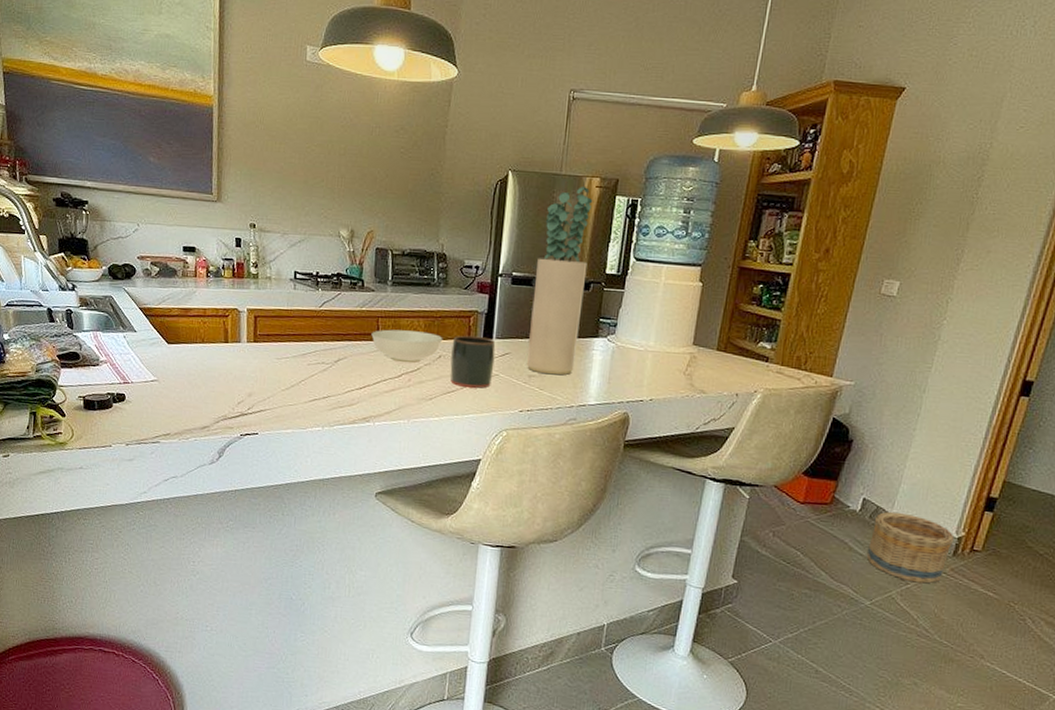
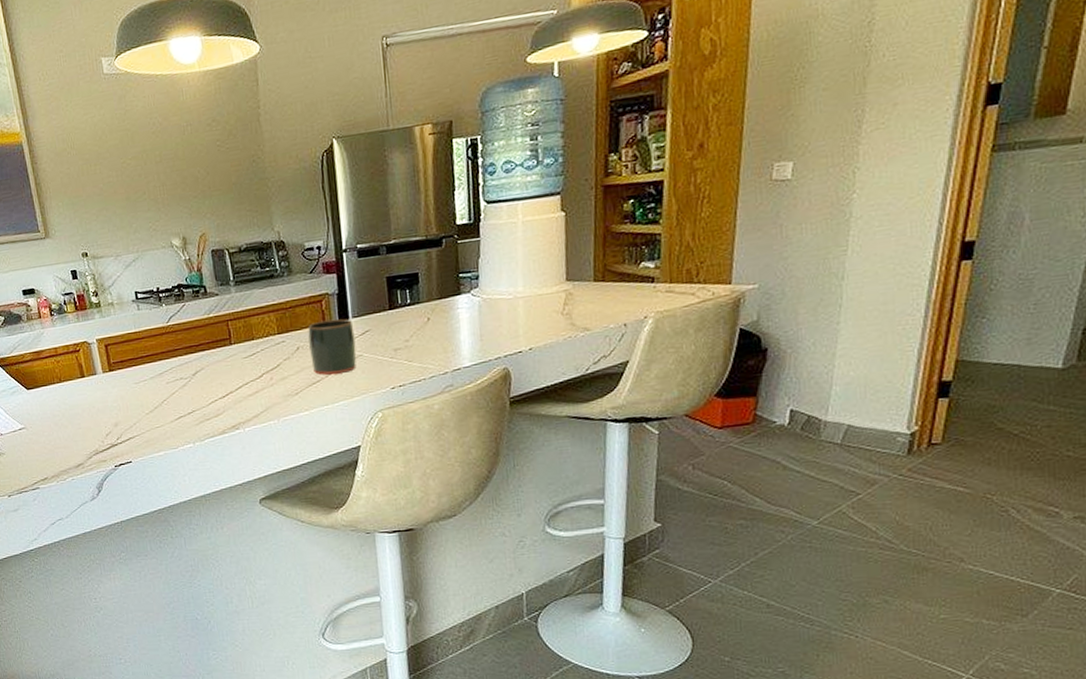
bowl: present [371,329,443,363] -> none [223,325,298,363]
vase: present [526,177,593,376] -> none [381,126,441,345]
basket: present [866,511,955,584] -> none [804,417,907,492]

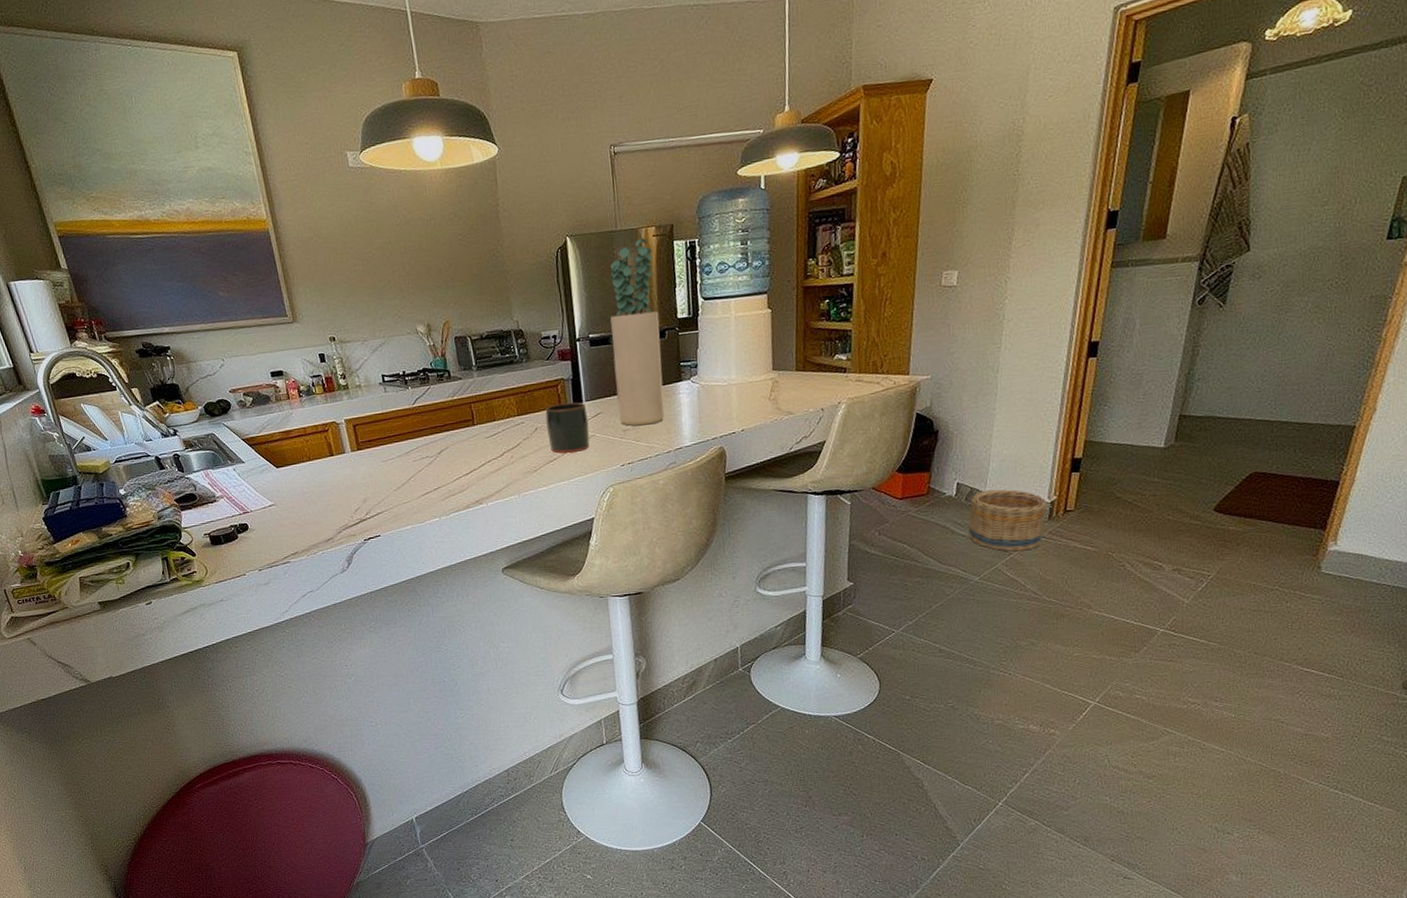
vase: none [381,126,441,345] -> present [610,228,665,426]
basket: none [804,417,907,492] -> present [968,489,1048,552]

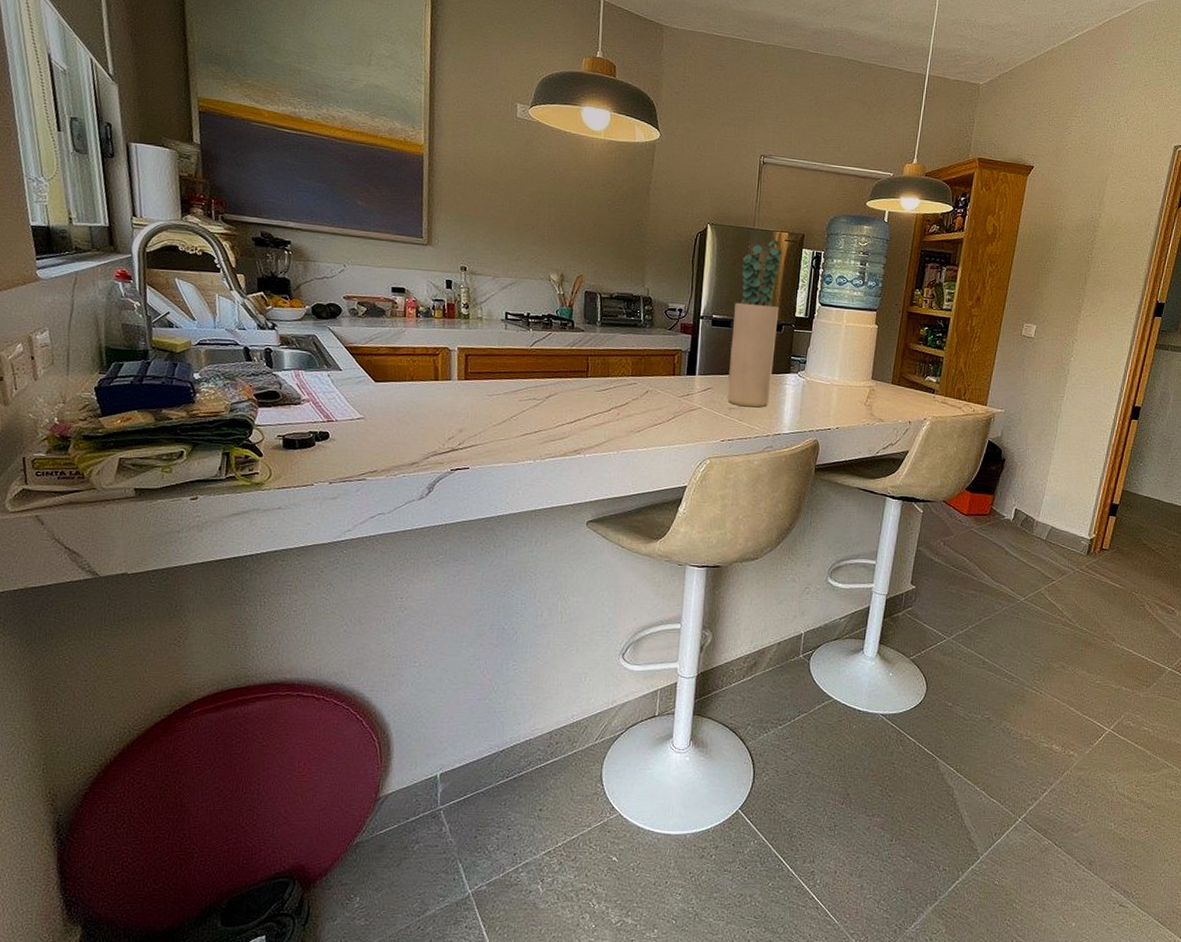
mug: present [545,402,590,454] -> none [656,372,699,420]
basket: present [968,489,1048,552] -> none [1019,519,1088,580]

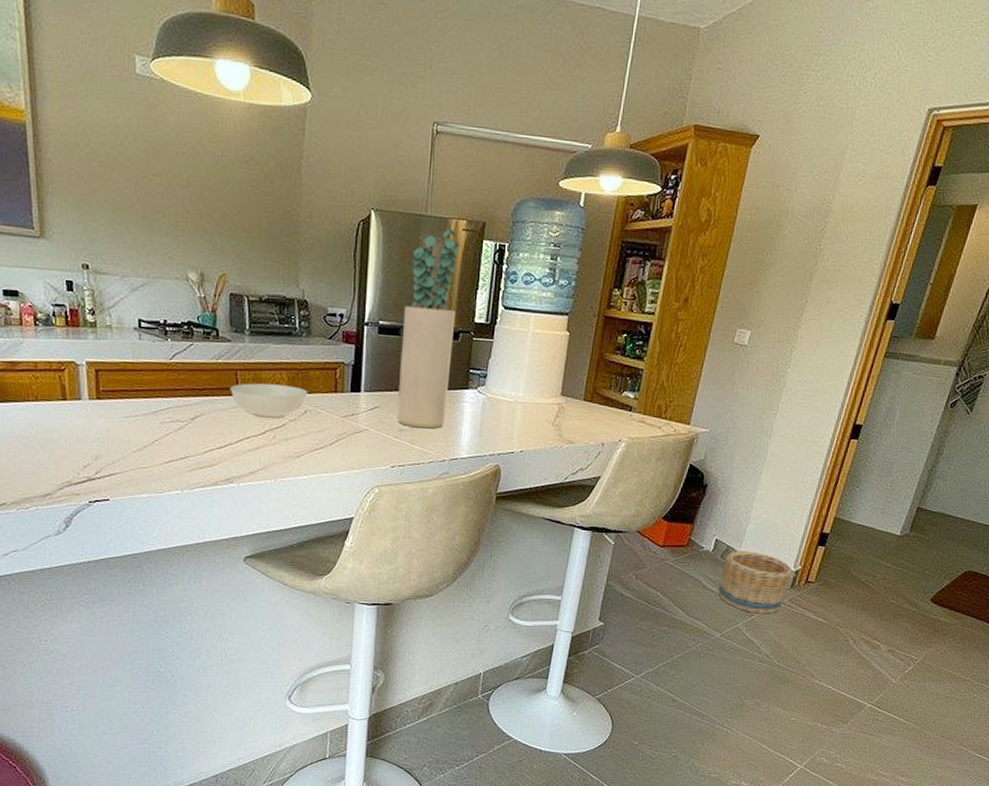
bowl: none [581,367,650,398] -> present [230,383,309,419]
basket: none [1019,519,1088,580] -> present [717,550,793,614]

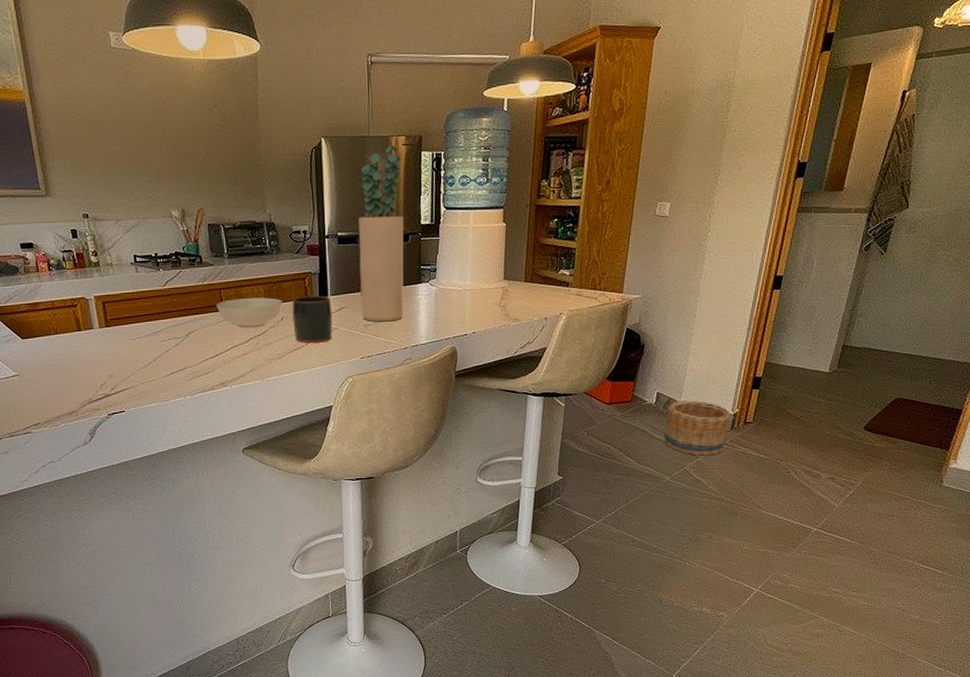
mug: none [317,388,364,444] -> present [292,295,333,343]

